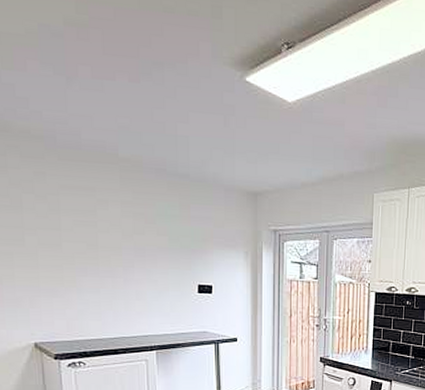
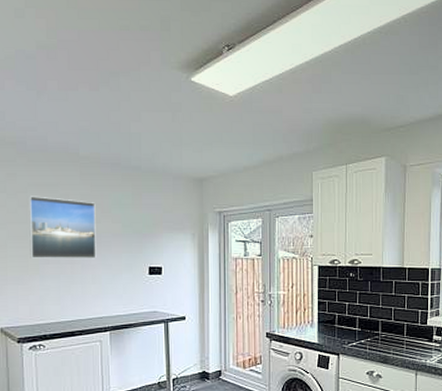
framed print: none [61,199,140,274] -> present [29,196,96,259]

